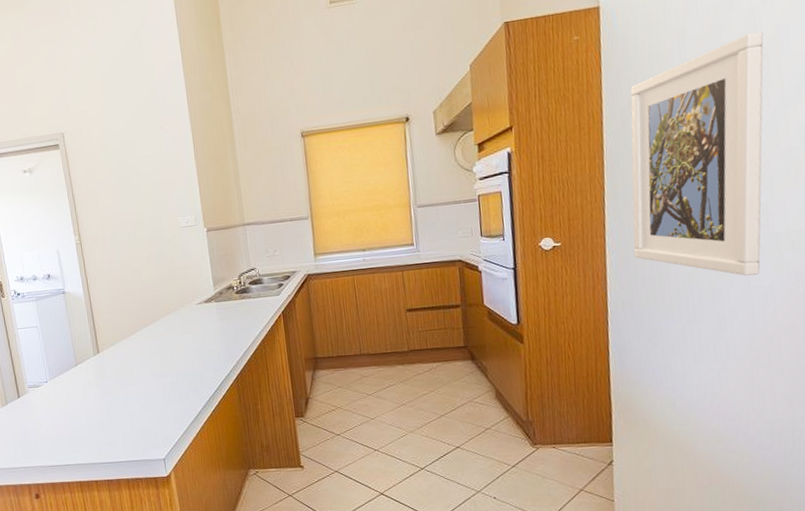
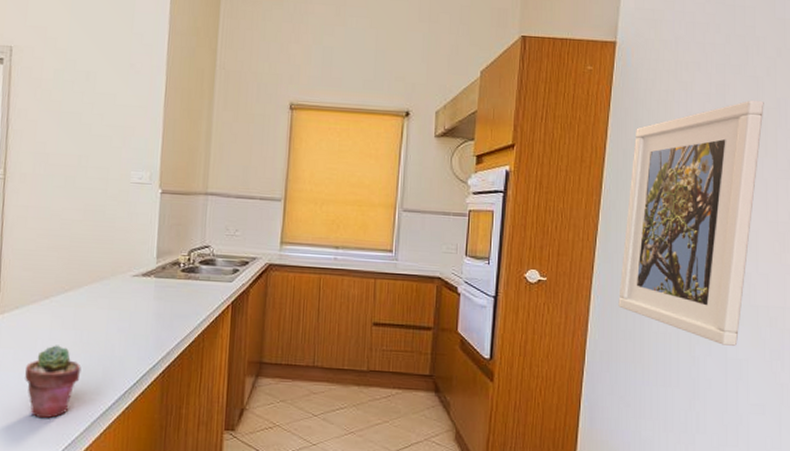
potted succulent: none [129,369,172,429] -> present [25,345,81,419]

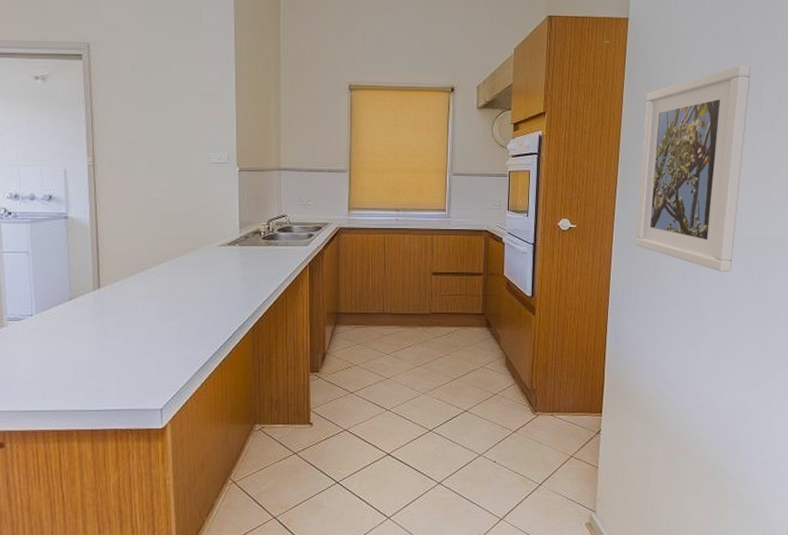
potted succulent: present [25,345,81,419] -> none [130,310,180,375]

